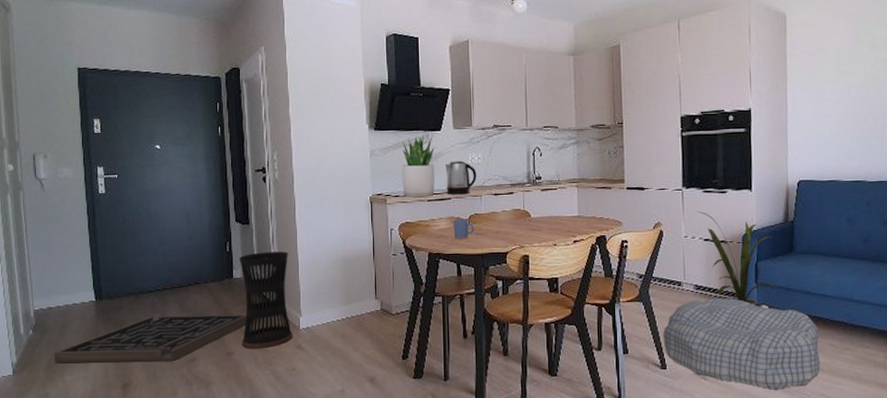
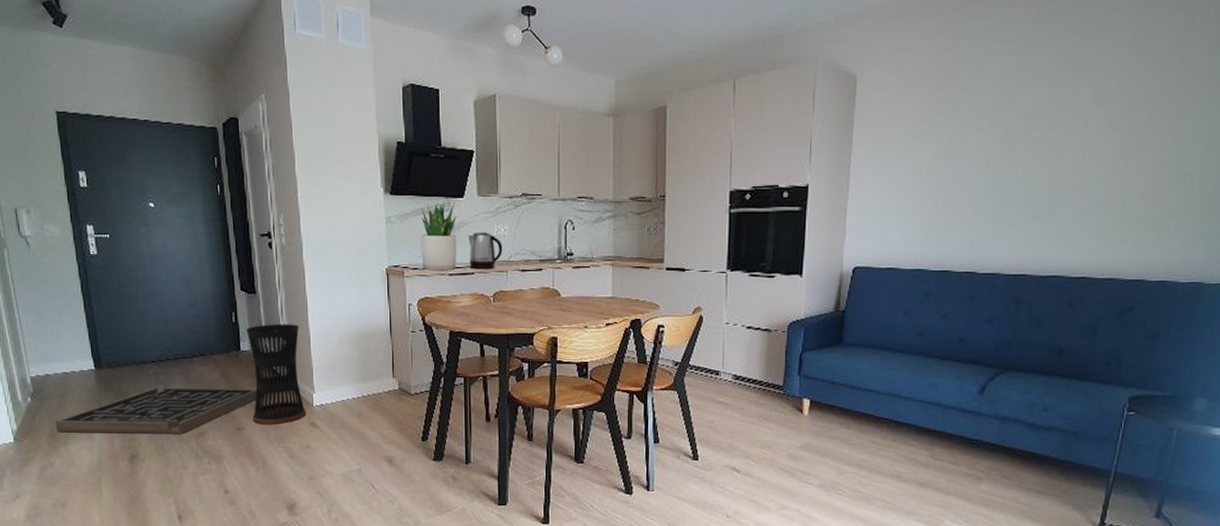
mug: present [453,219,475,239] -> none [476,296,500,318]
dog bed: present [663,298,821,390] -> none [697,390,861,485]
house plant: present [696,211,778,306] -> none [740,296,822,399]

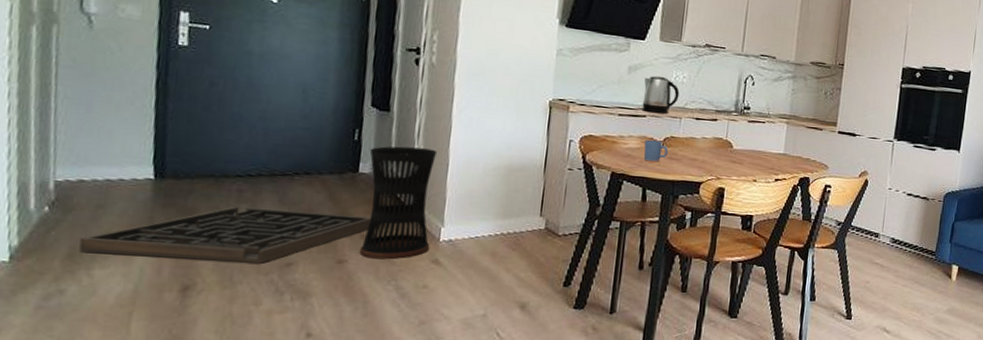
planter: present [421,201,457,271] -> none [590,41,635,111]
mug: none [476,296,500,318] -> present [643,139,669,163]

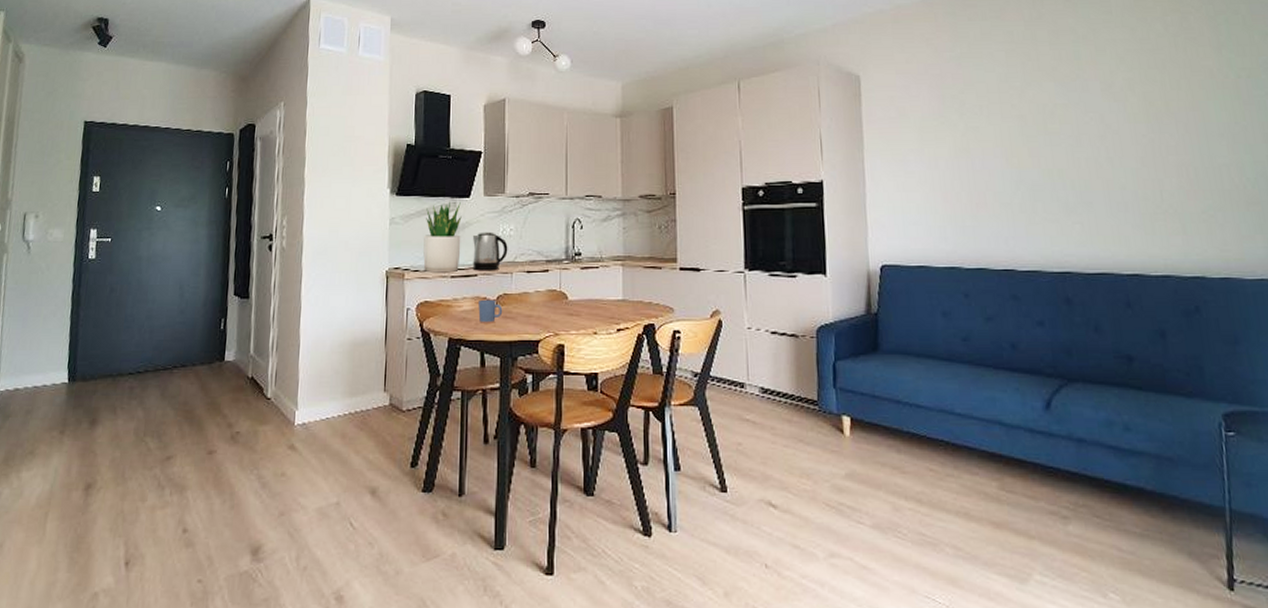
doormat: present [79,206,371,265] -> none [12,403,236,460]
umbrella stand: present [359,146,436,260] -> none [226,331,289,448]
planter: none [590,41,635,111] -> present [423,201,462,273]

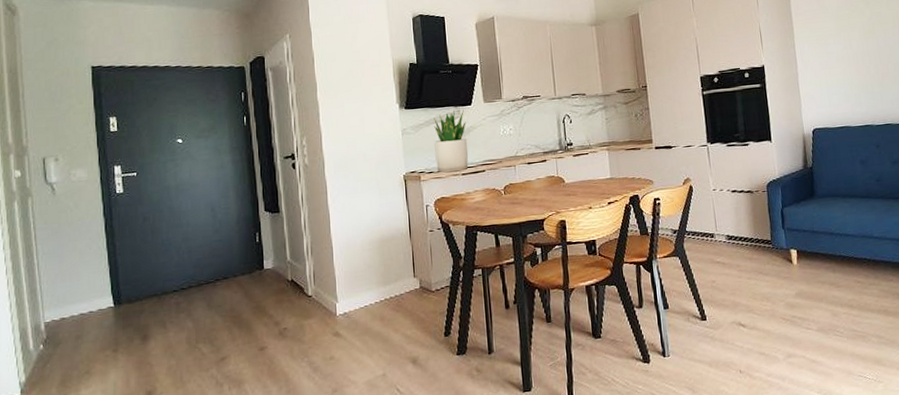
kettle: present [472,232,508,271] -> none [477,132,510,167]
mug: present [478,299,503,323] -> none [488,189,511,211]

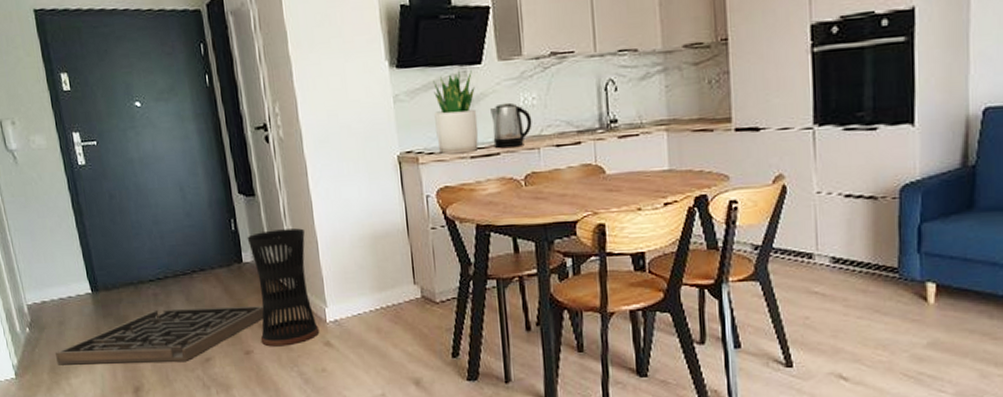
doormat: none [68,306,280,378] -> present [55,306,264,365]
umbrella stand: none [269,237,330,342] -> present [247,228,320,347]
kettle: none [477,132,510,167] -> present [489,102,532,149]

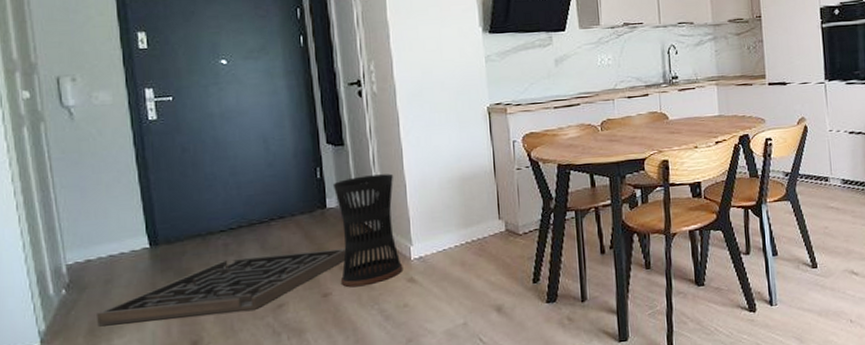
planter: present [433,70,479,155] -> none [522,36,562,106]
kettle: present [489,102,532,149] -> none [571,62,608,100]

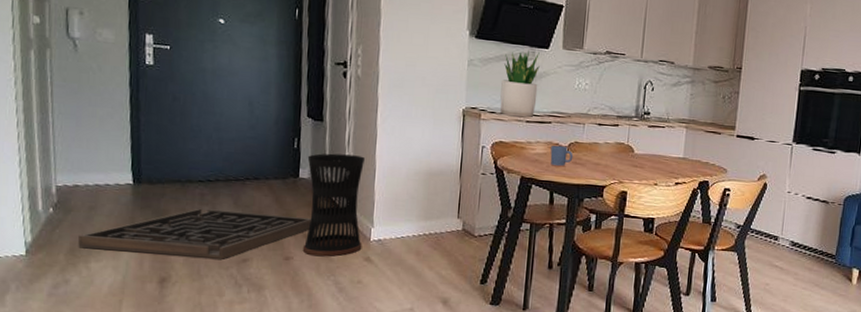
planter: none [522,36,562,106] -> present [500,50,540,118]
mug: none [583,125,608,148] -> present [550,145,573,167]

